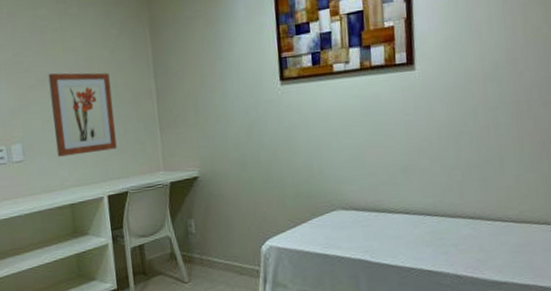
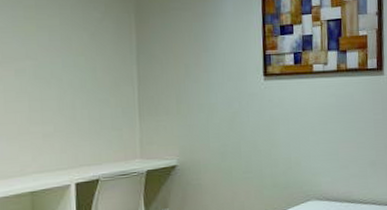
wall art: present [48,72,117,157] -> none [16,51,90,140]

